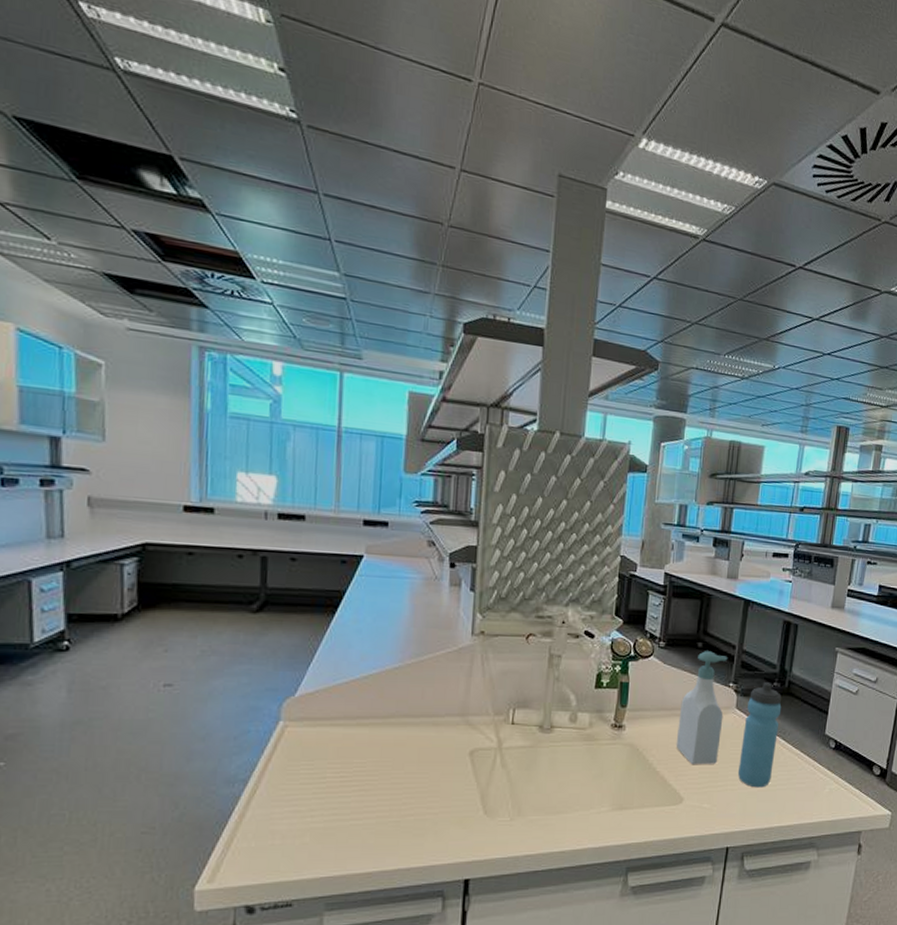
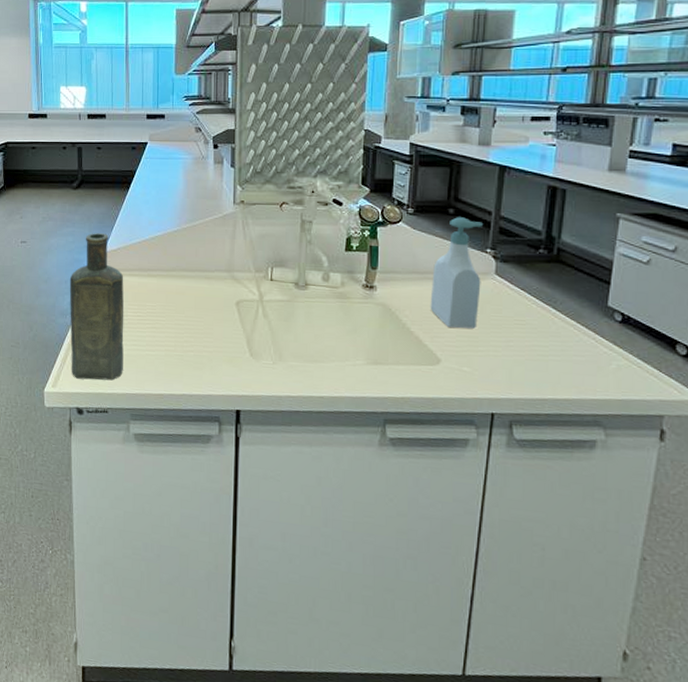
bottle: none [238,670,323,867] -> present [69,232,124,381]
water bottle: present [737,682,782,788] -> none [500,249,550,357]

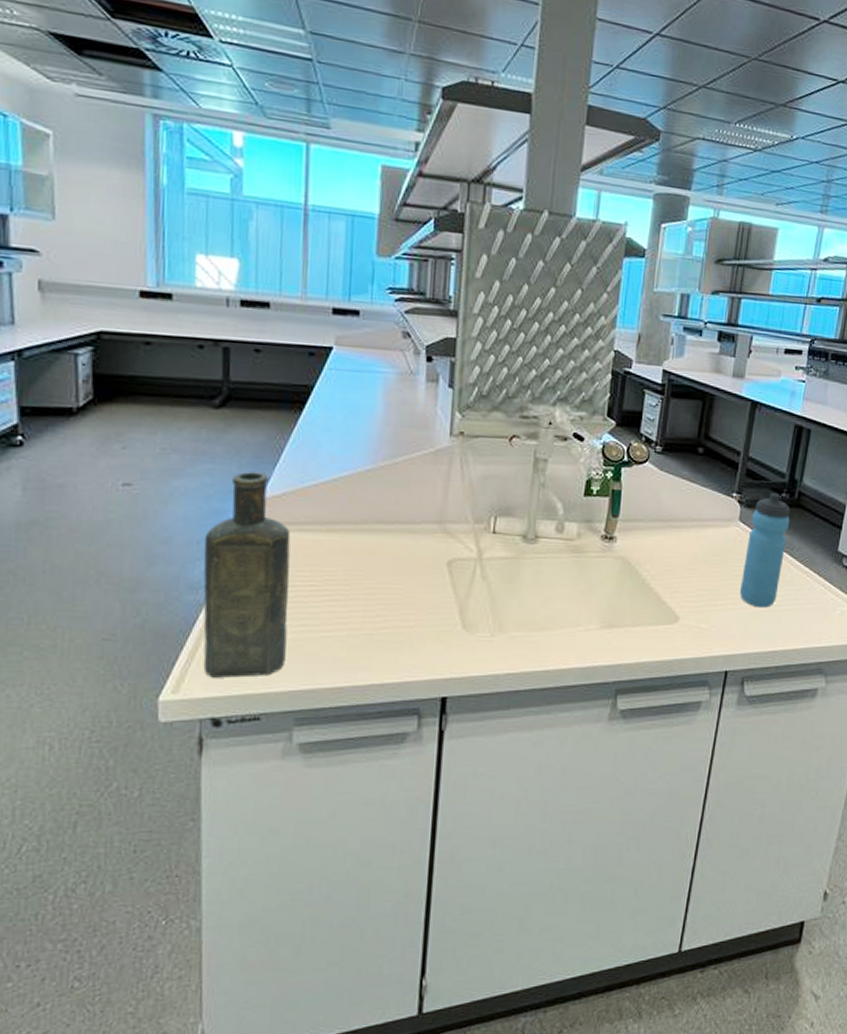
soap bottle: present [430,217,484,329] -> none [672,457,732,581]
water bottle: none [500,249,550,357] -> present [739,493,790,608]

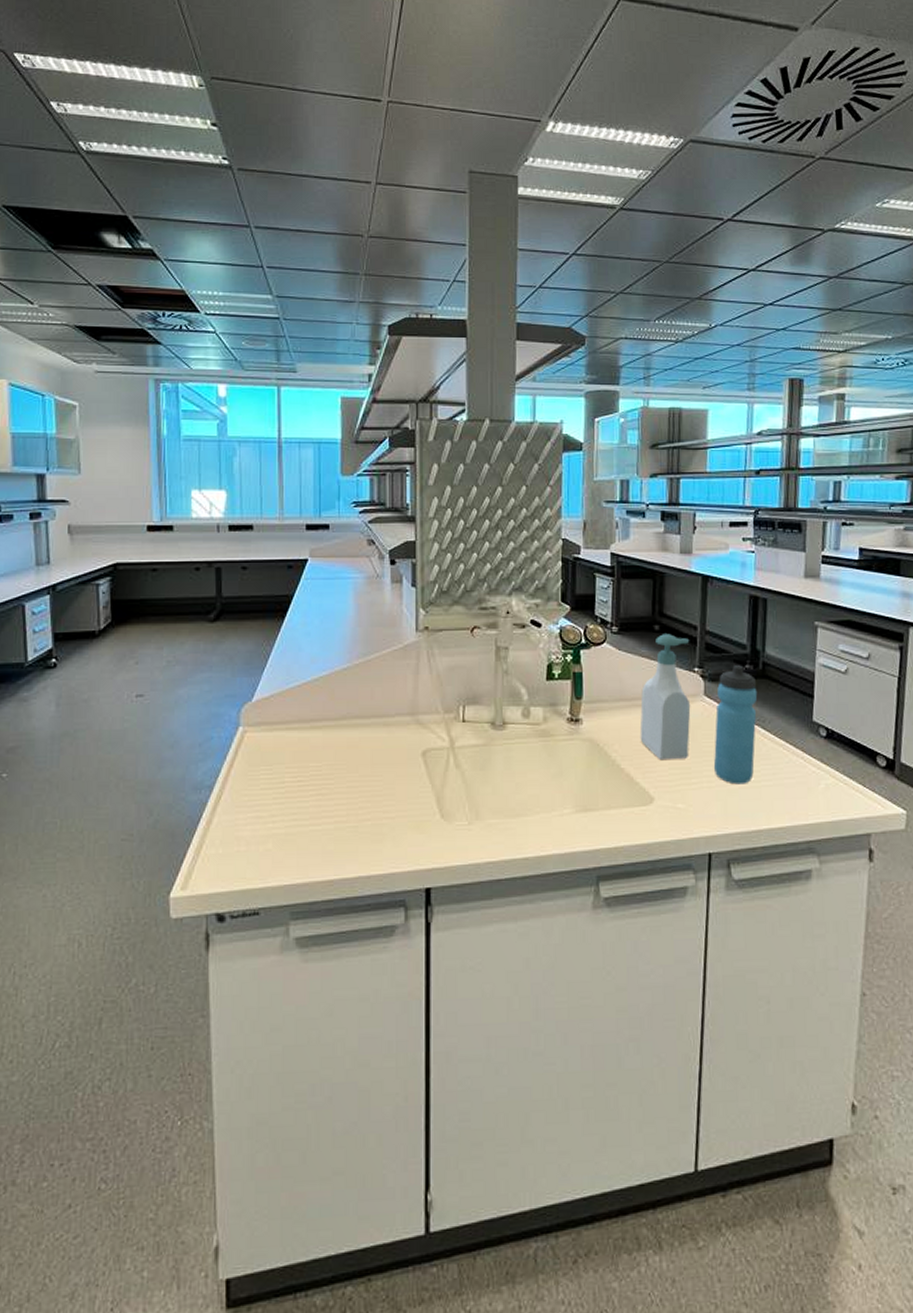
bottle: present [203,470,291,678] -> none [205,676,280,874]
soap bottle: none [672,457,732,581] -> present [640,634,691,759]

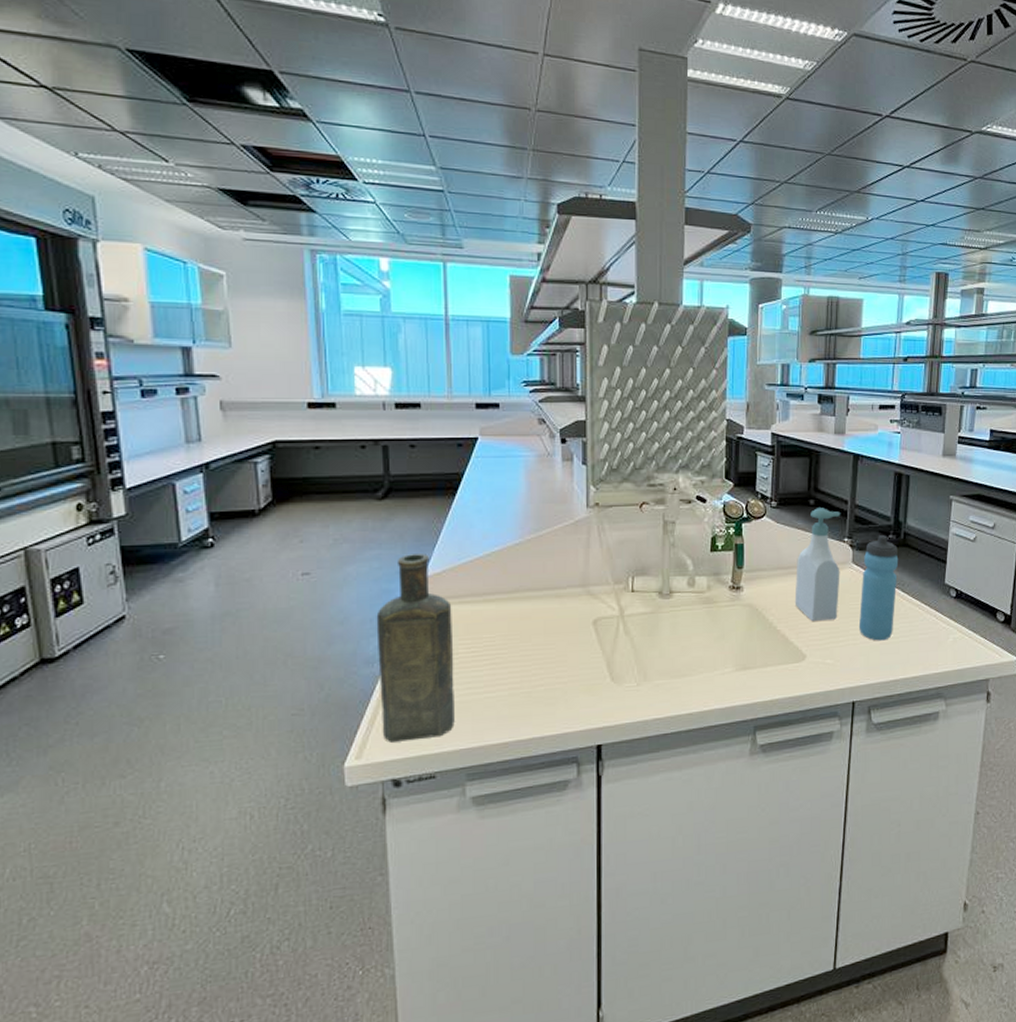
bottle: none [205,676,280,874] -> present [376,552,455,742]

